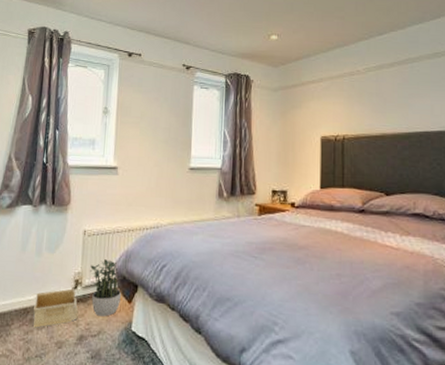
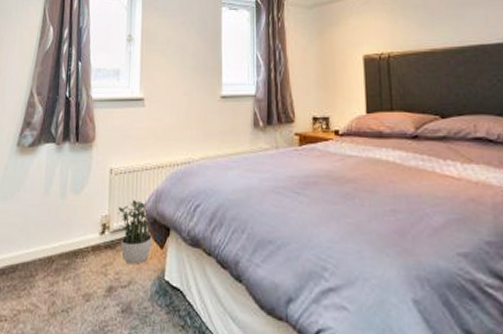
storage bin: present [33,288,79,328] -> none [58,233,107,279]

